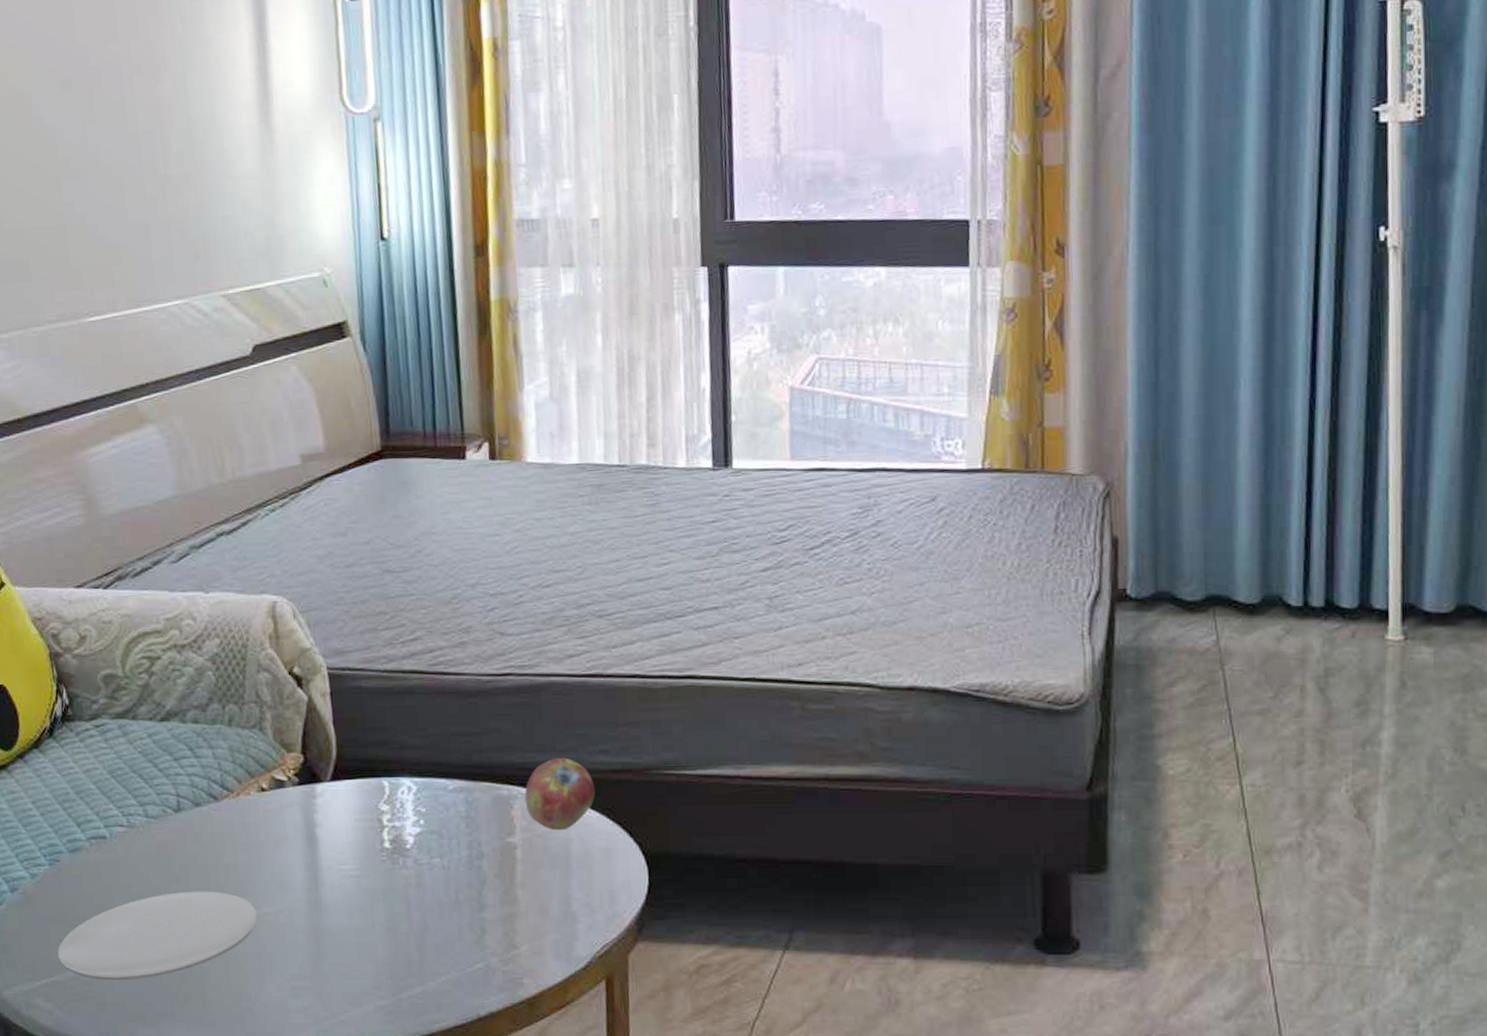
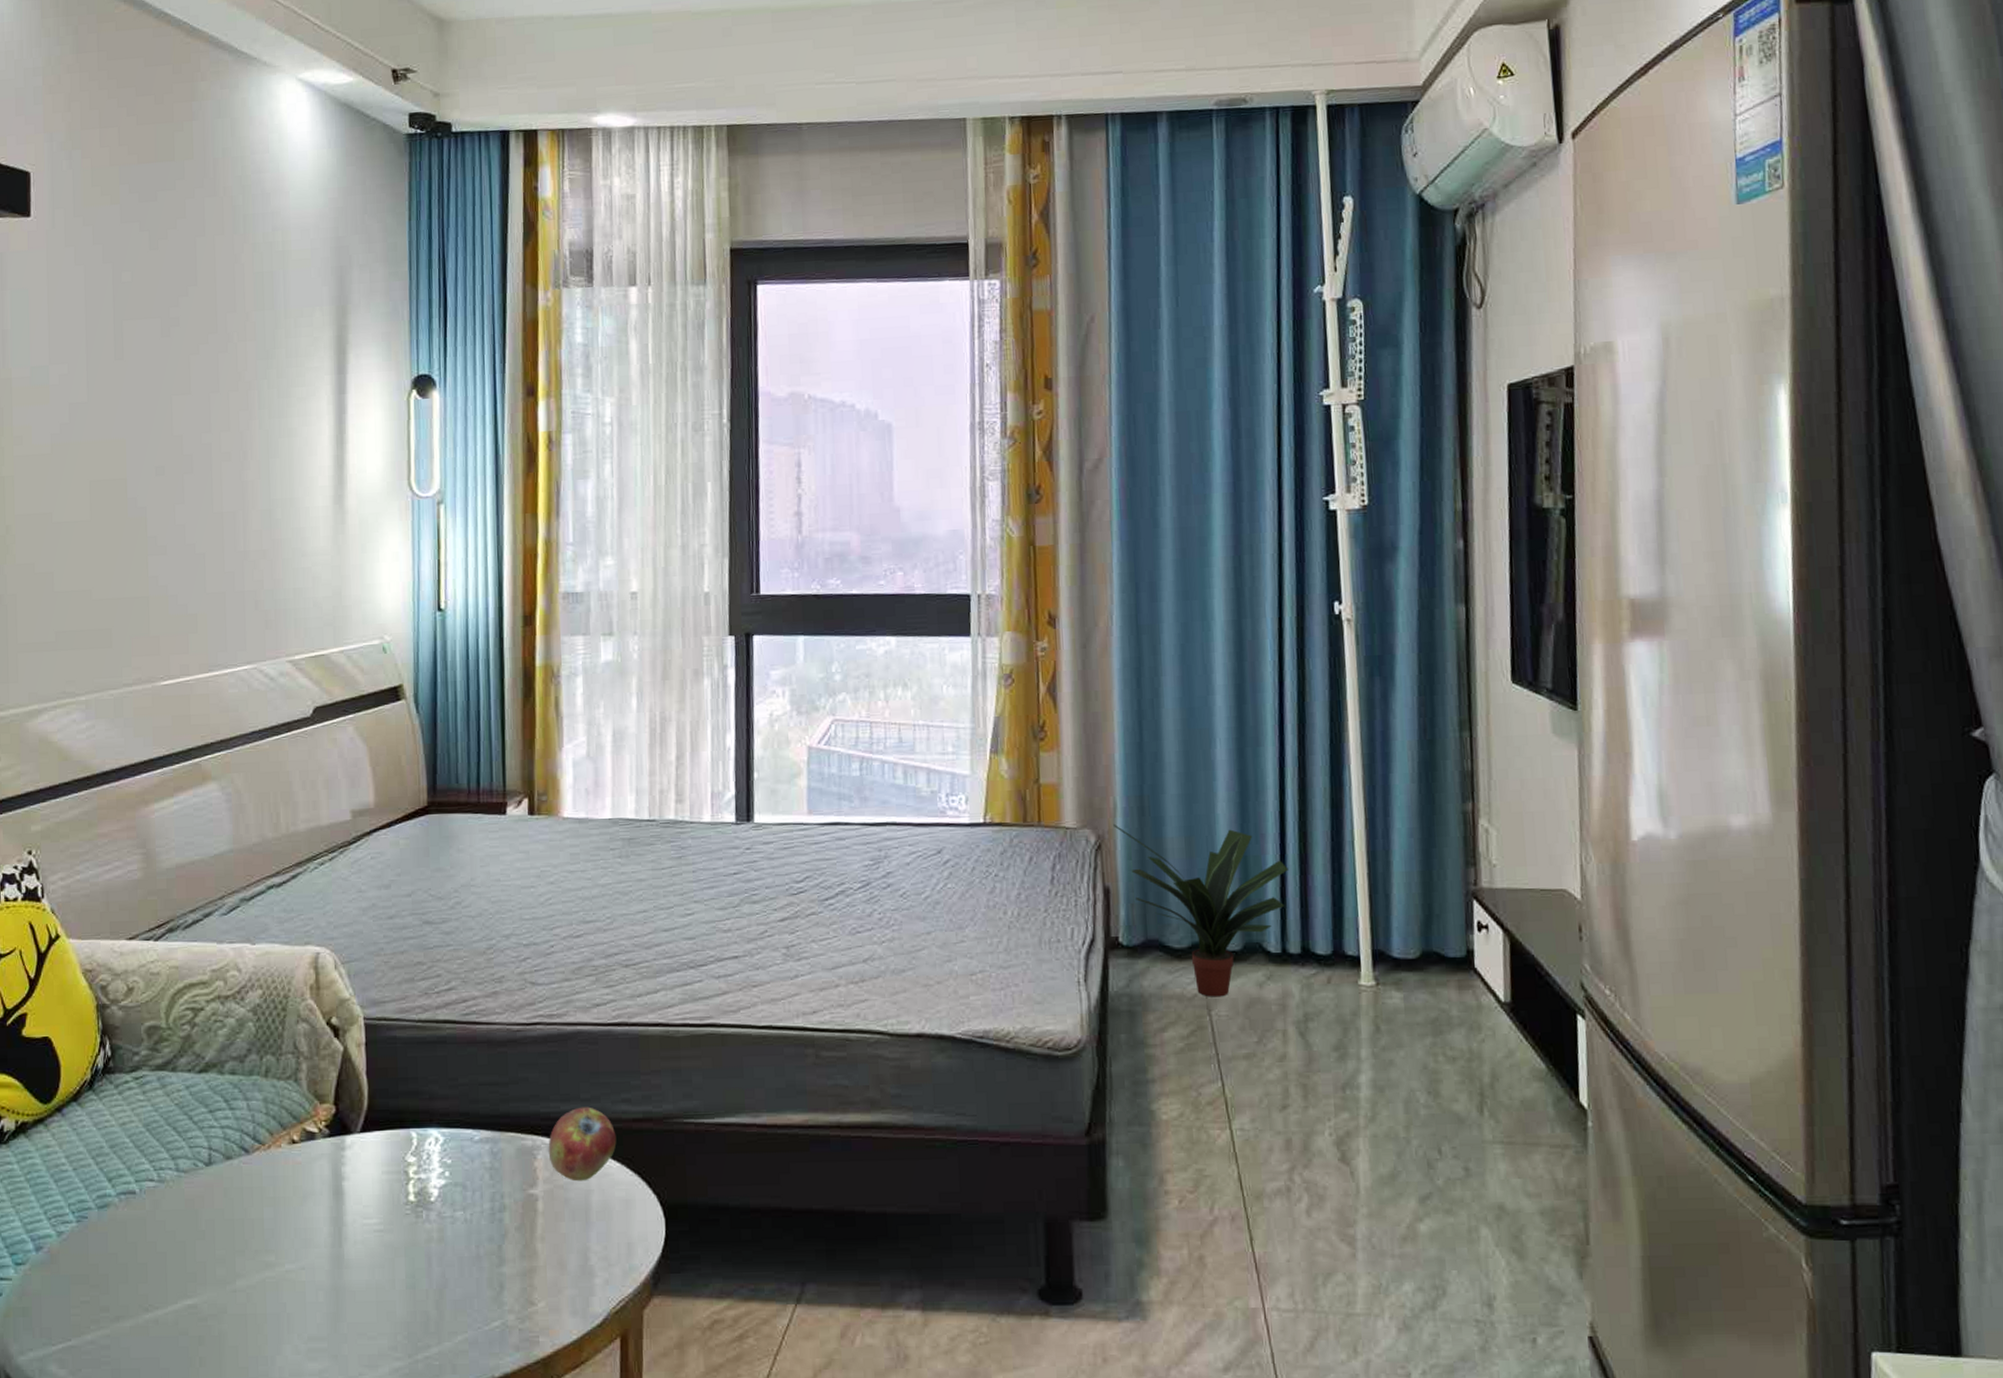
plate: present [57,891,258,981] -> none [77,1248,280,1345]
potted plant: none [1124,469,1314,651] -> present [1113,823,1288,997]

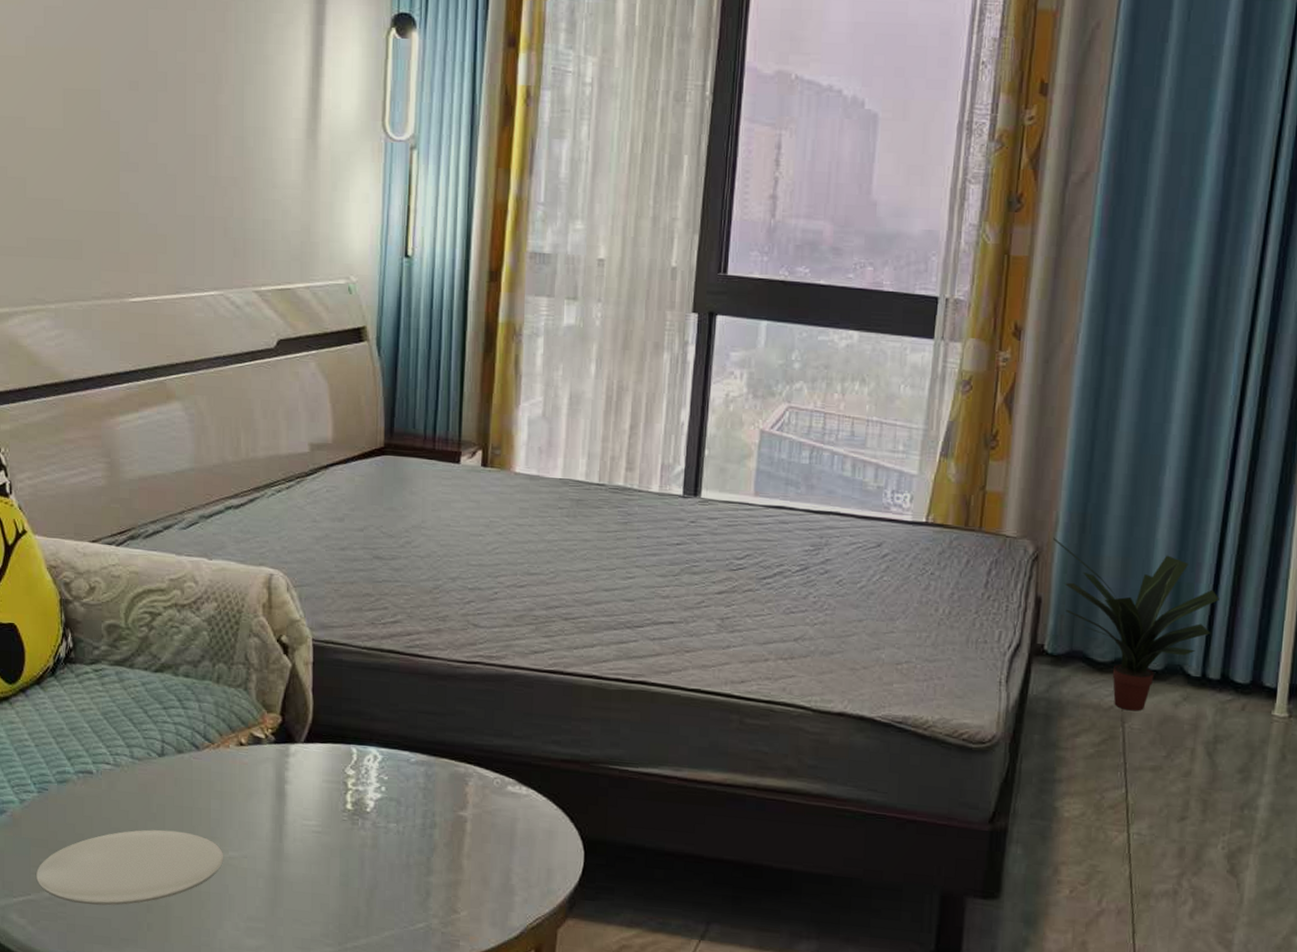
plate: none [77,1248,280,1345] -> present [36,829,224,906]
fruit: present [548,1106,617,1182] -> none [479,743,544,810]

